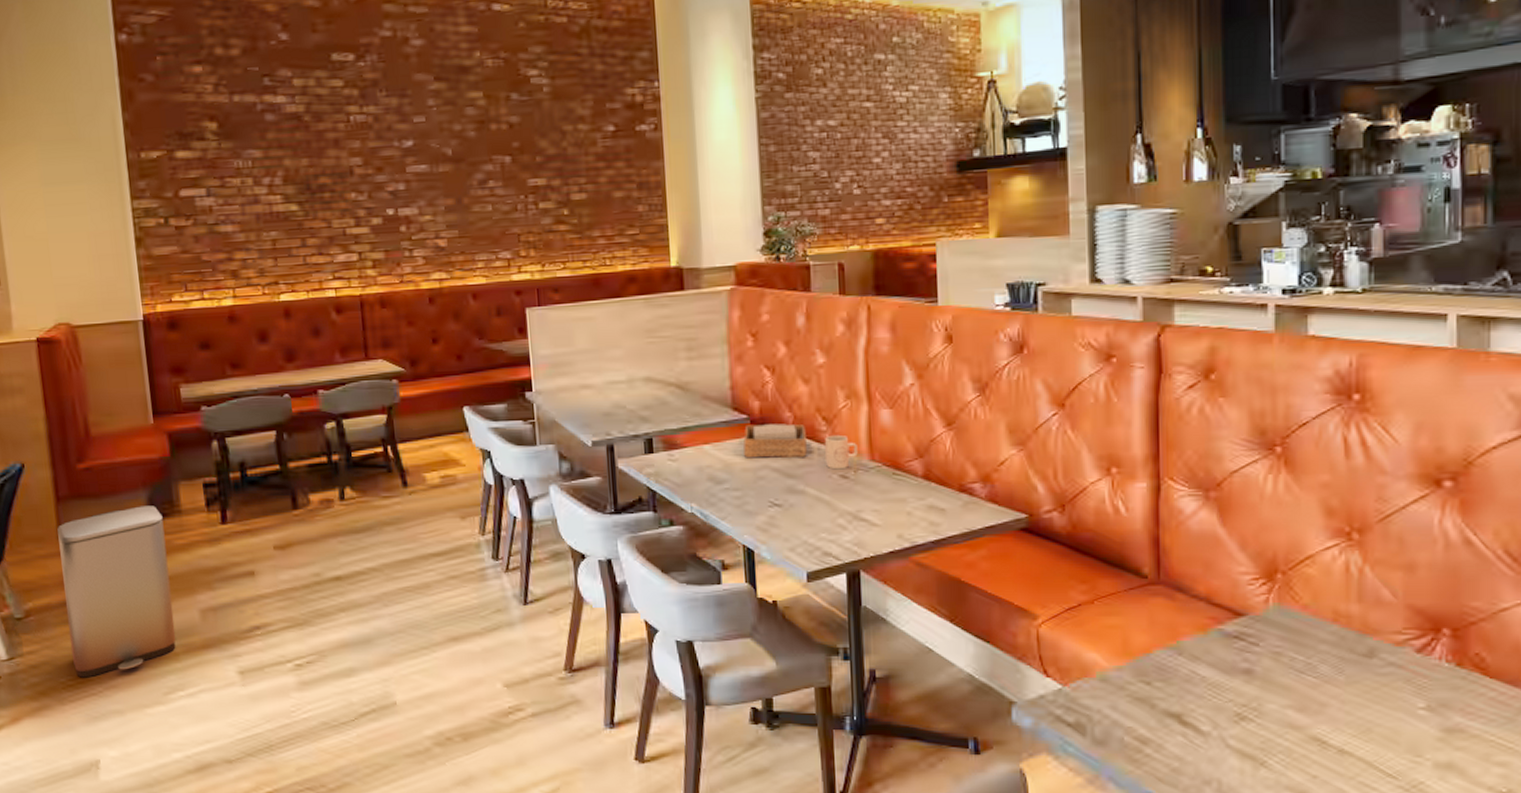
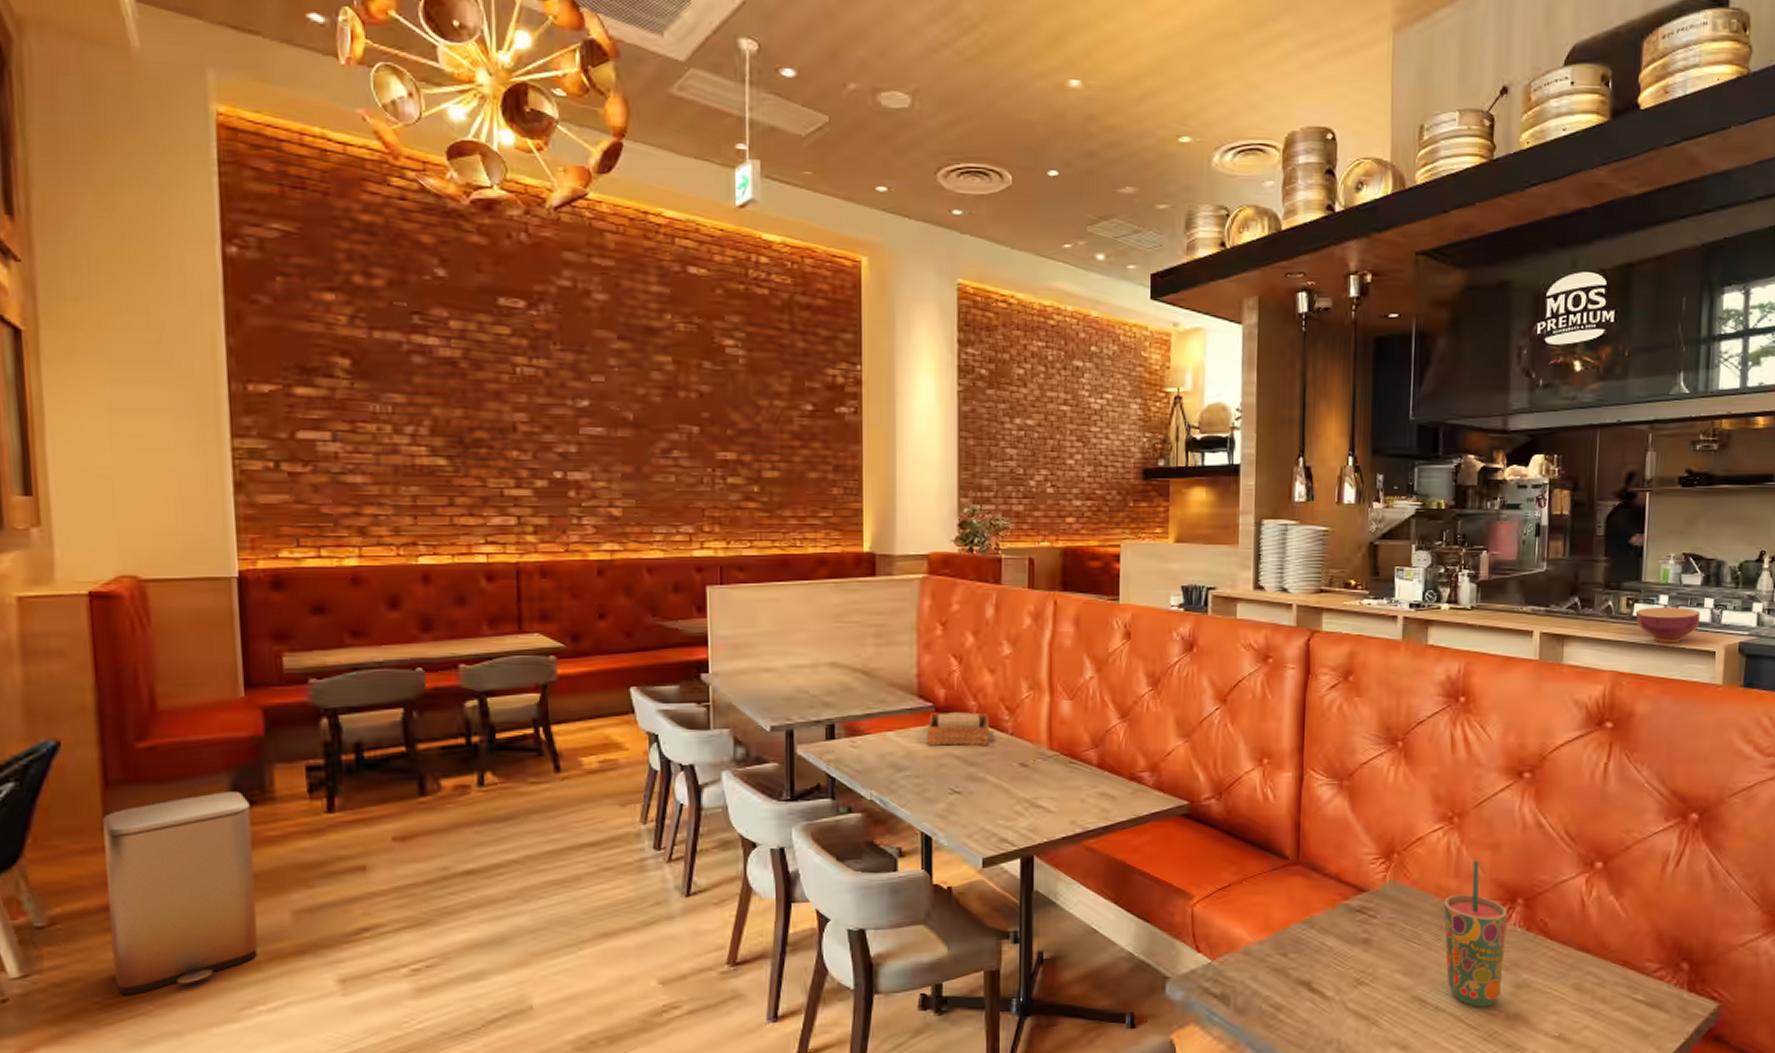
mug: present [824,434,858,470] -> none [1006,724,1038,758]
cup: none [1344,583,1429,753] -> present [1443,860,1507,1007]

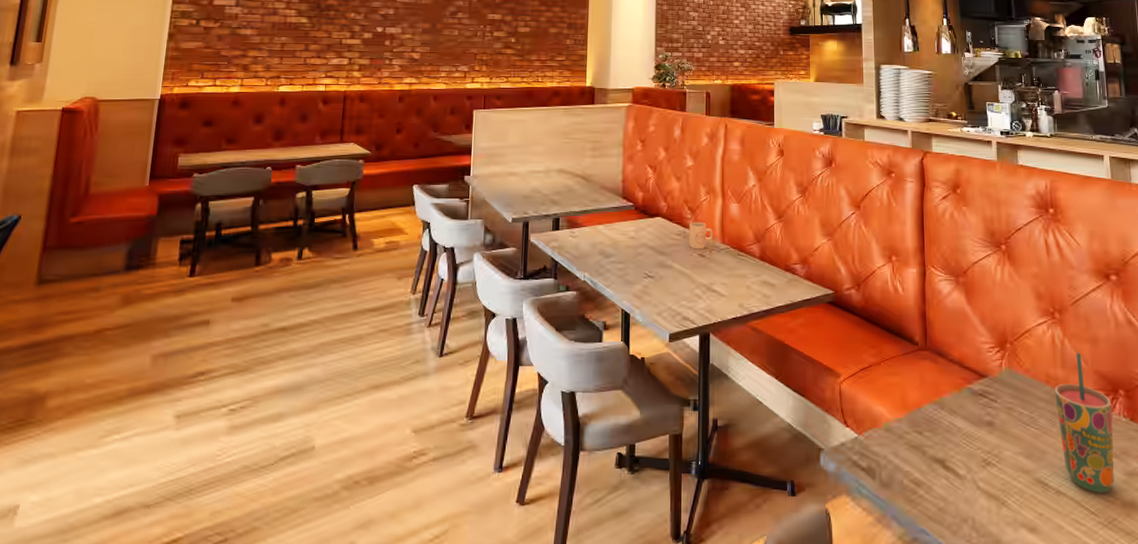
pedal bin: present [103,792,259,996] -> none [18,258,138,421]
napkin holder: present [927,712,989,747] -> none [628,211,676,239]
mug: none [1006,724,1038,758] -> present [688,221,713,250]

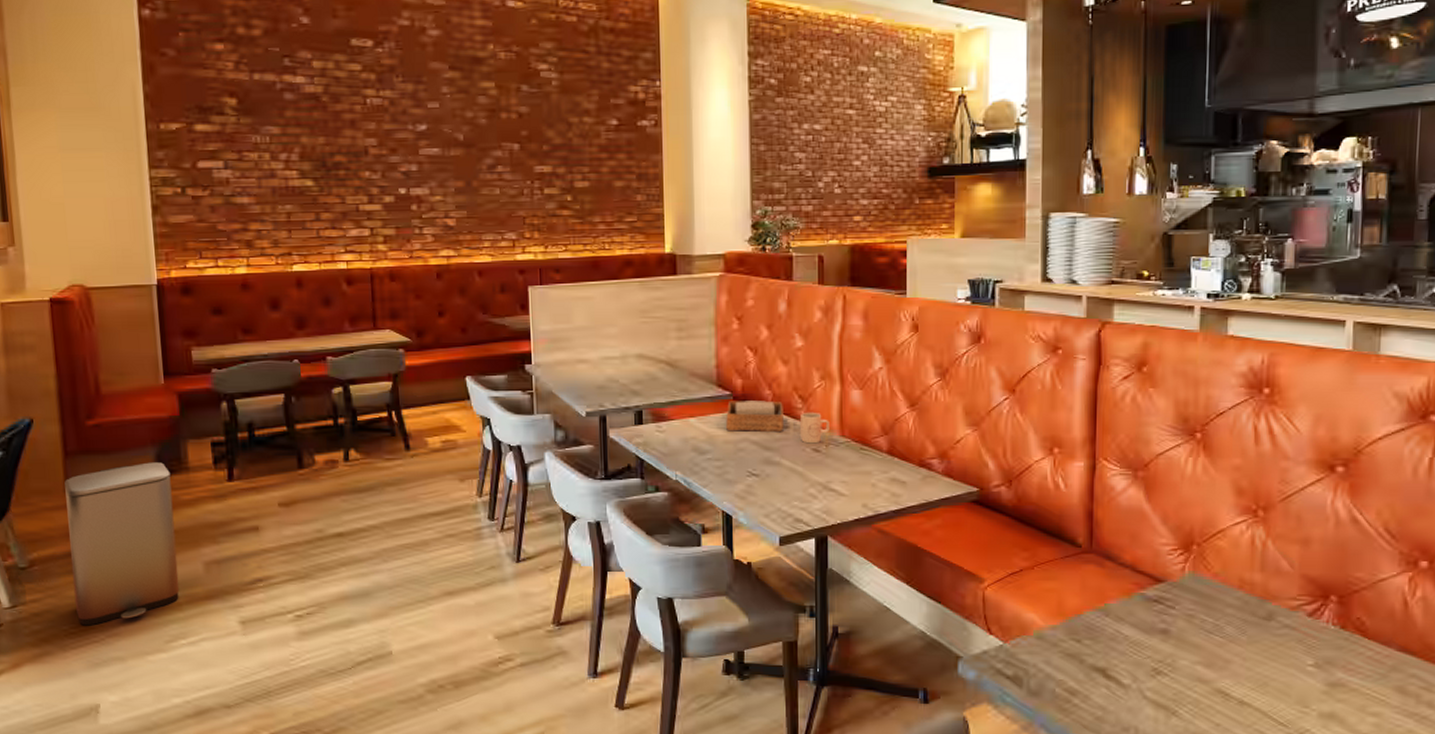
pedal bin: none [18,258,138,421] -> present [64,462,180,626]
napkin holder: none [628,211,676,239] -> present [726,400,783,433]
cup: present [1054,352,1114,493] -> none [1248,555,1319,704]

